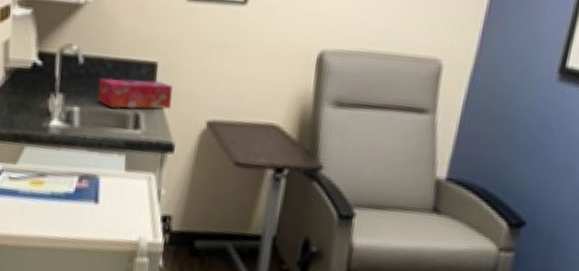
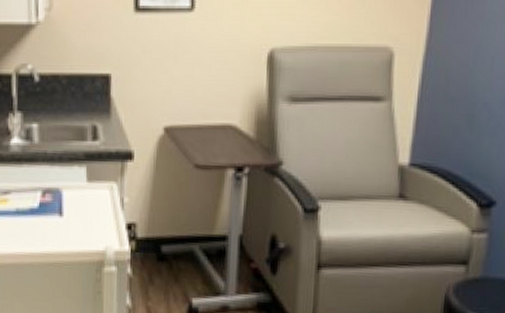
tissue box: present [97,78,173,110] -> none [54,92,127,122]

